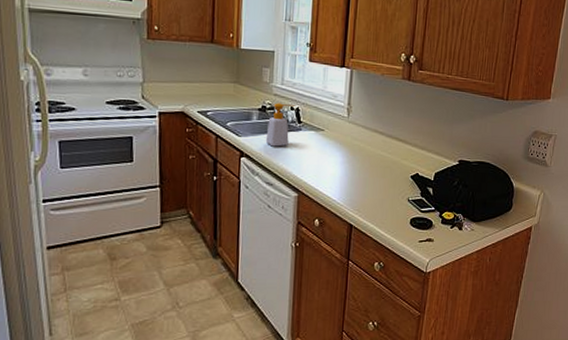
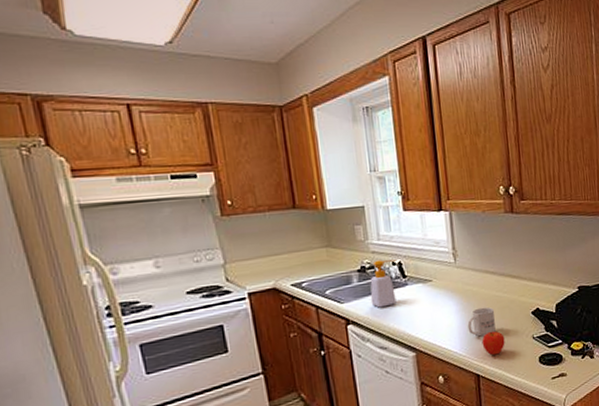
mug: none [349,163,377,190] -> present [467,307,496,337]
fruit: none [360,187,382,210] -> present [482,331,505,356]

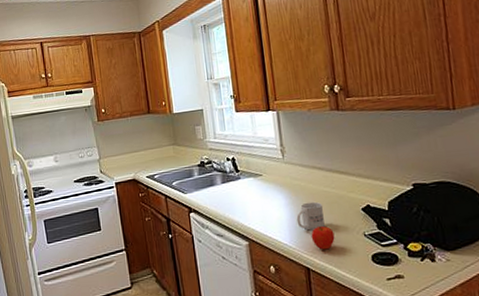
soap bottle: present [370,260,396,308] -> none [208,156,231,199]

